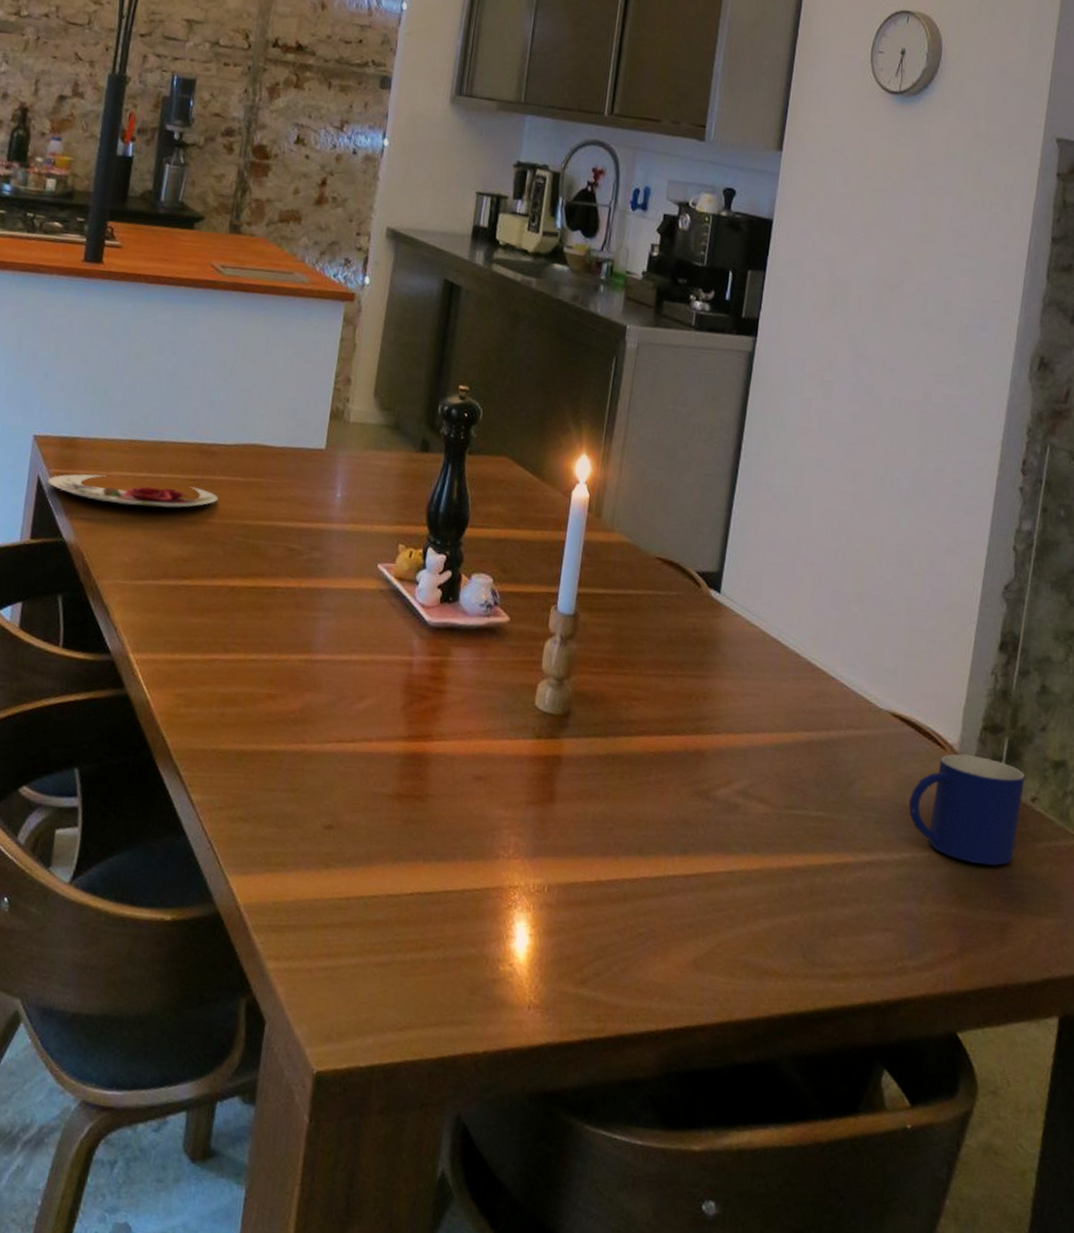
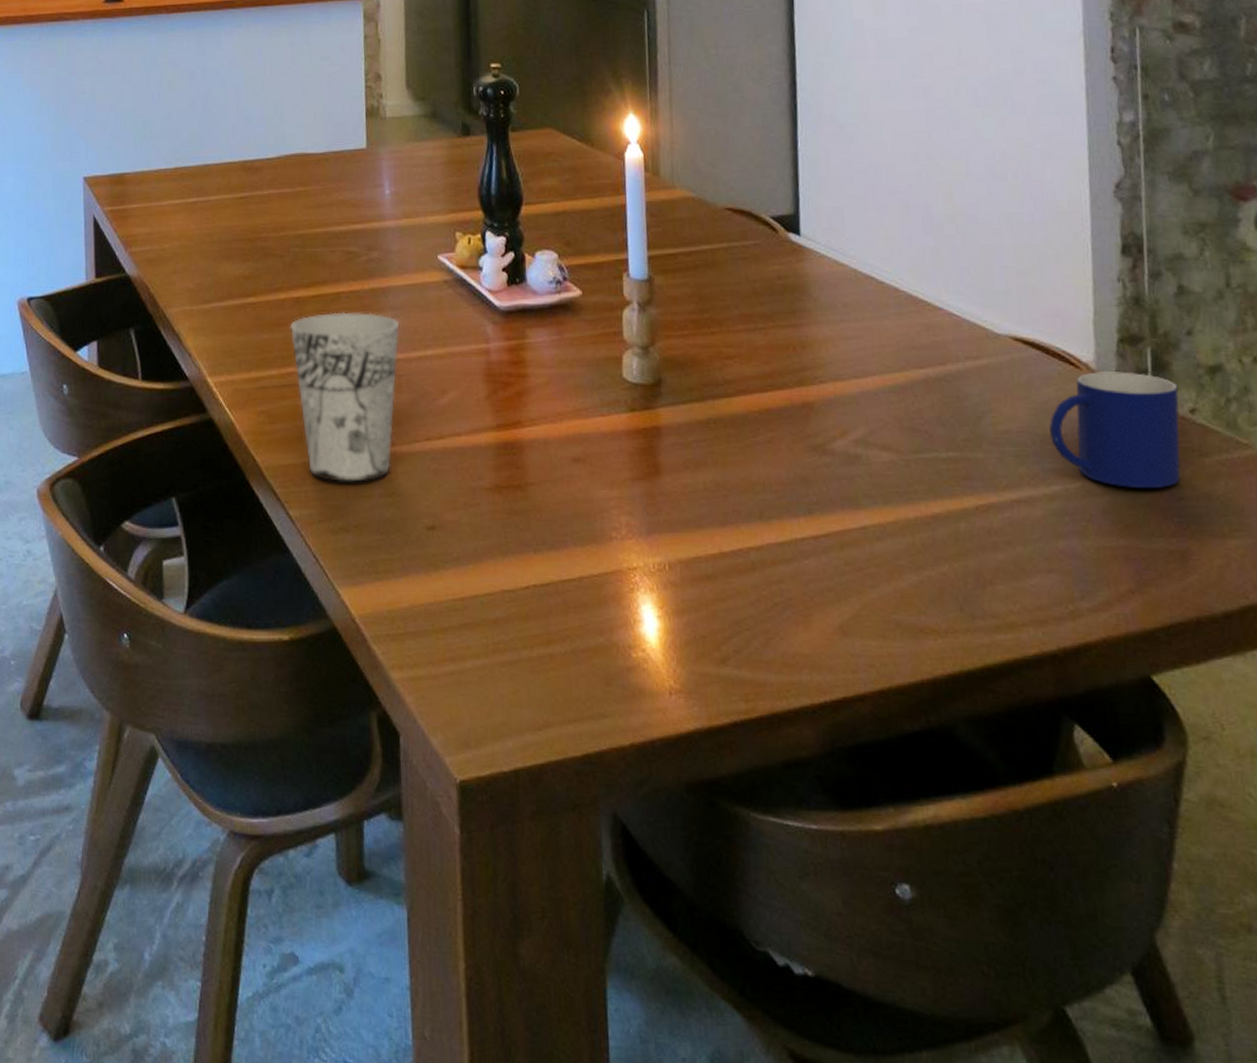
plate: present [47,474,218,508] -> none [103,205,269,232]
cup: none [217,605,330,776] -> present [289,312,400,482]

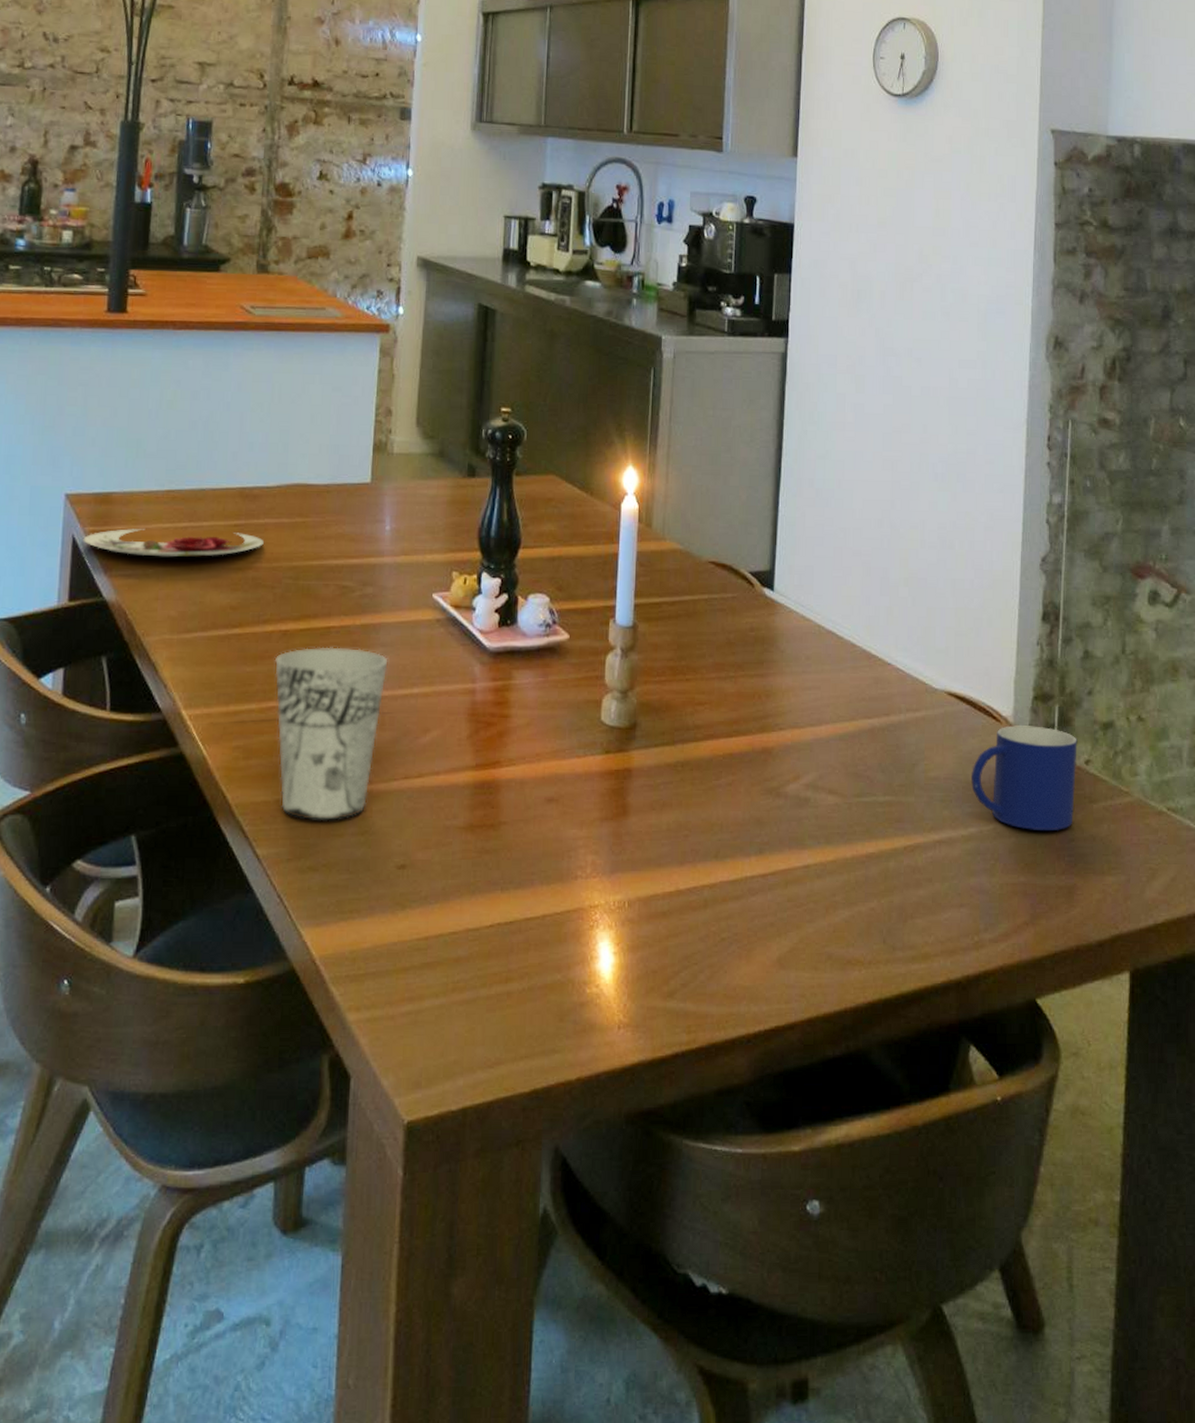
plate: none [103,205,269,232] -> present [83,529,264,558]

